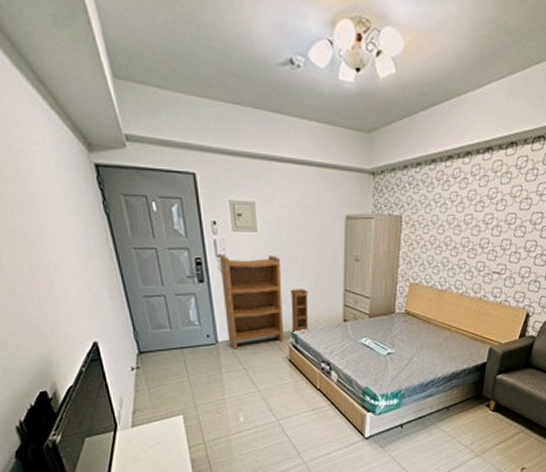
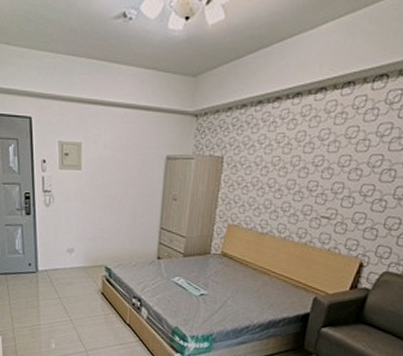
bookshelf: present [219,254,309,349] -> none [45,189,125,279]

